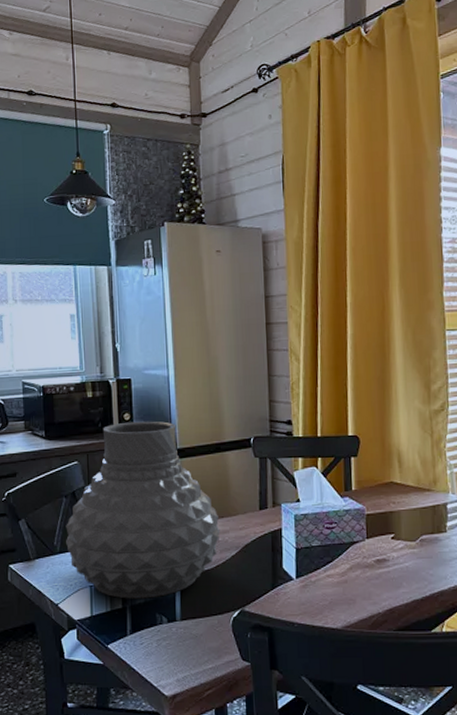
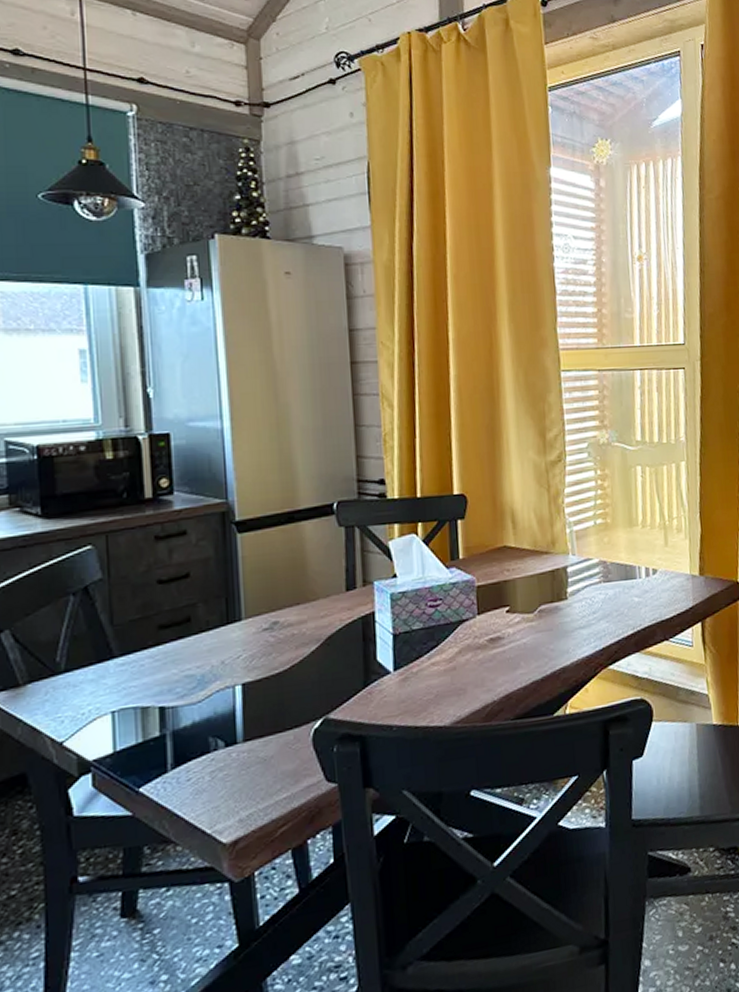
vase: present [65,421,220,599] -> none [73,487,295,724]

